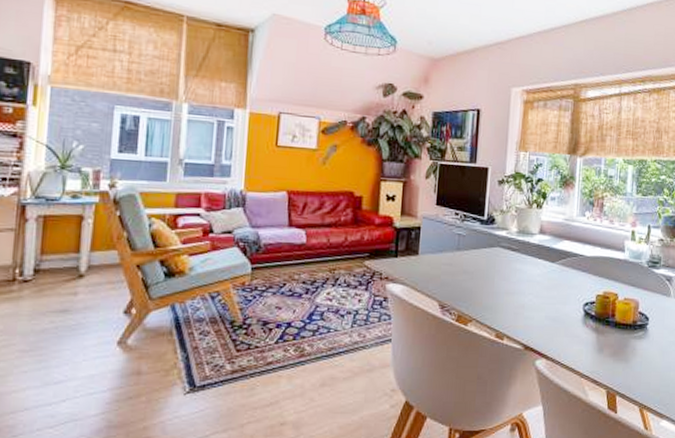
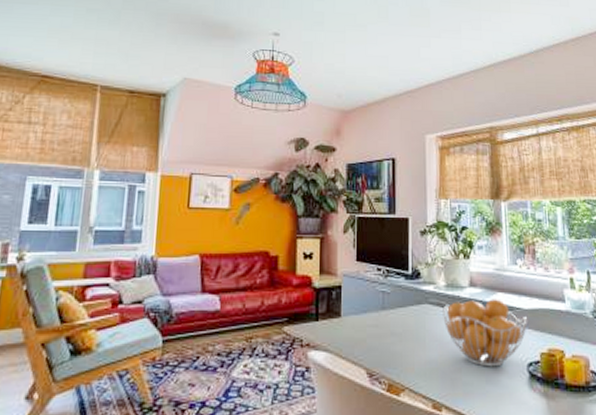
fruit basket: none [512,246,589,305] -> present [443,299,528,367]

